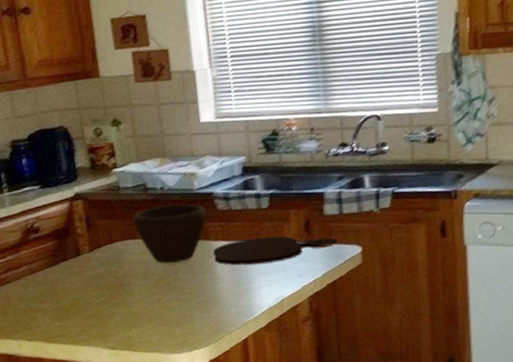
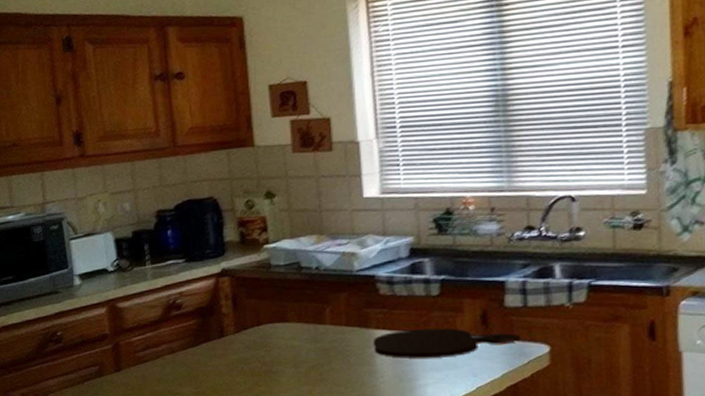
bowl: present [133,203,206,265] -> none [284,286,366,352]

